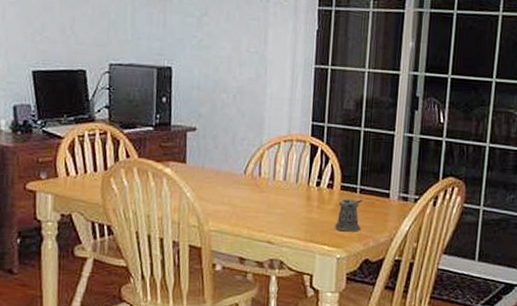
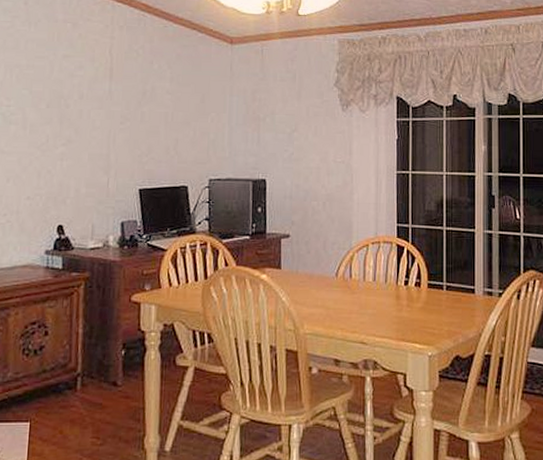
pepper shaker: present [334,198,362,232] -> none [424,296,450,329]

